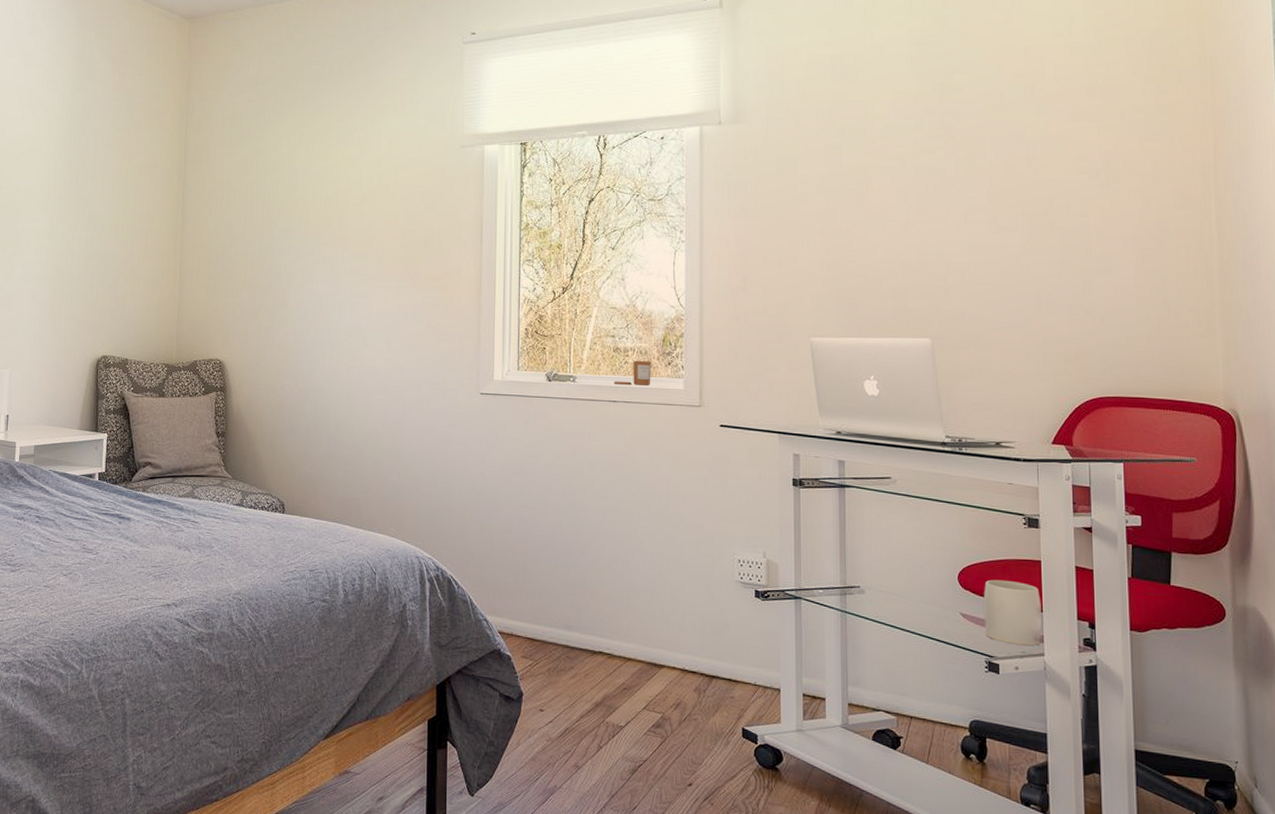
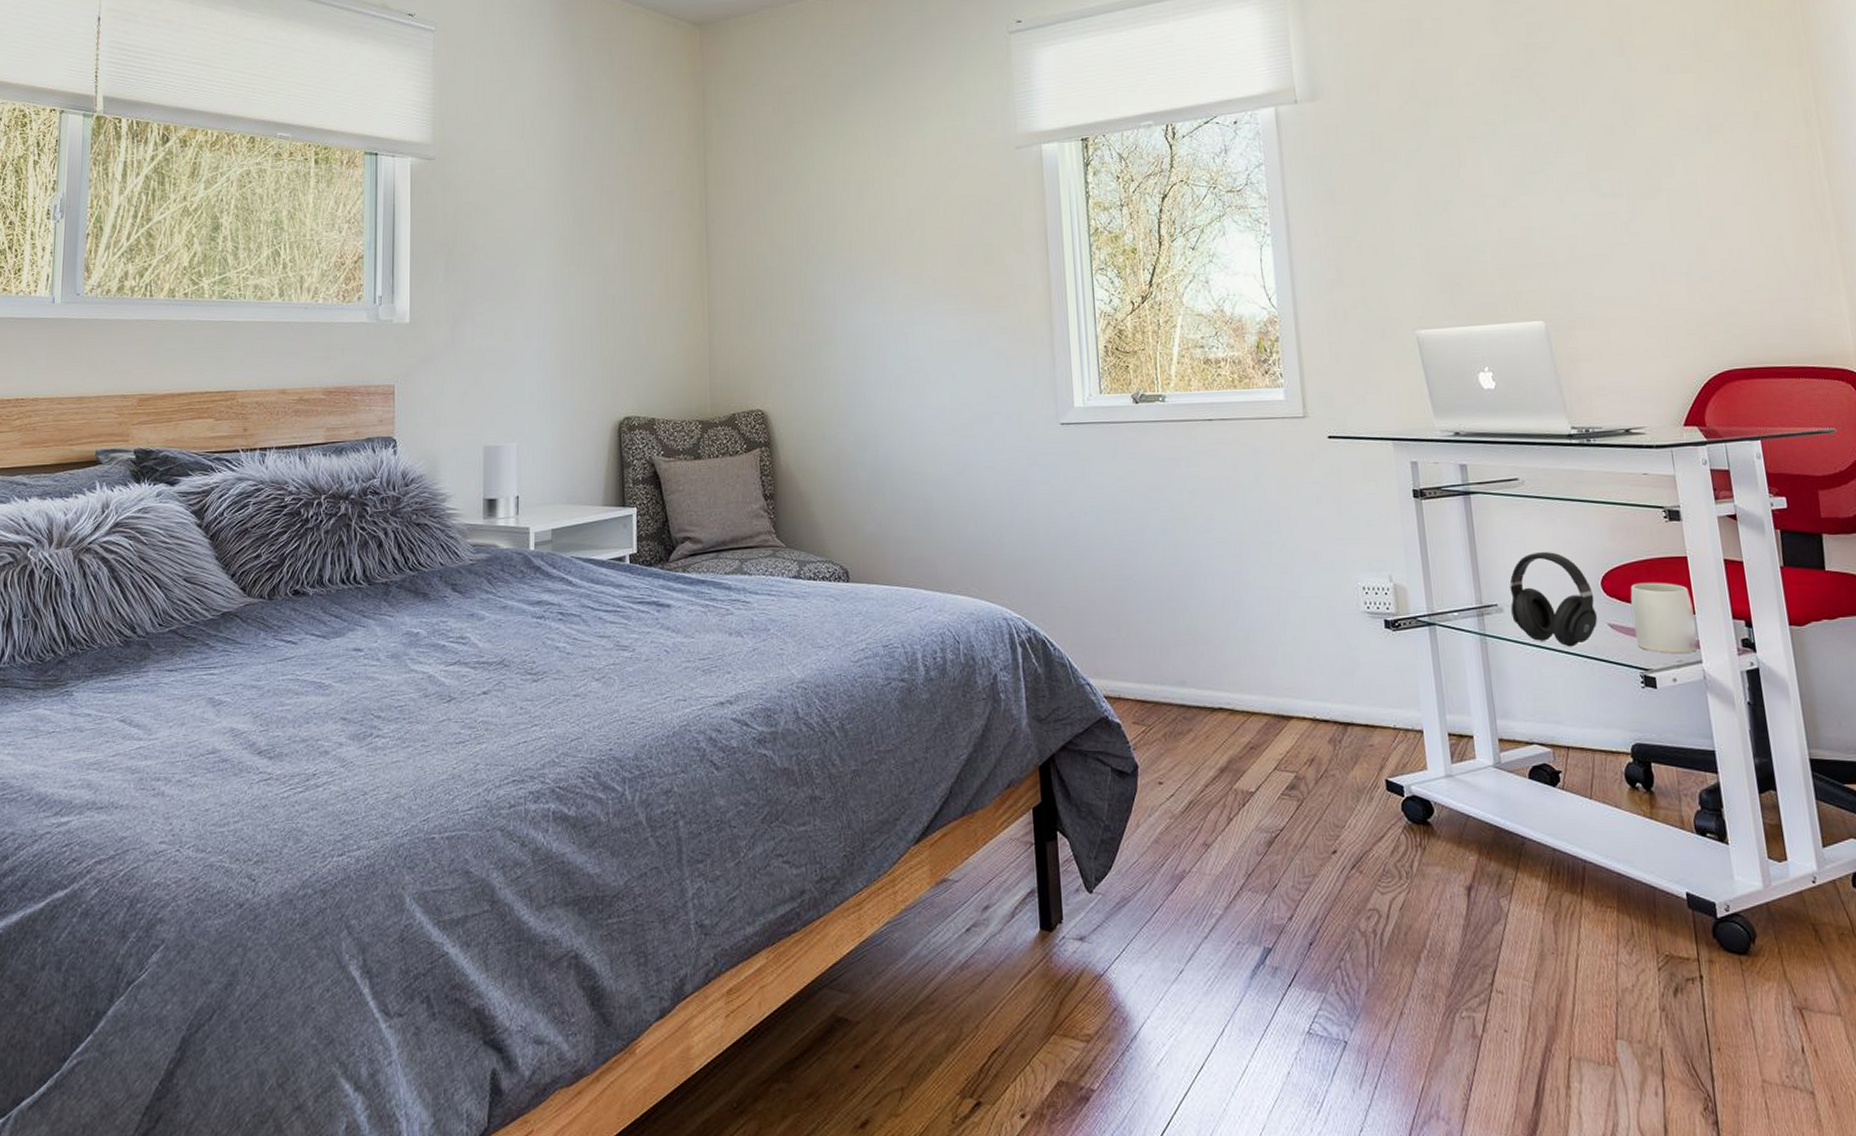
candle: present [614,360,651,387] -> none [1207,371,1248,402]
headphones: none [872,544,950,630] -> present [1509,552,1597,647]

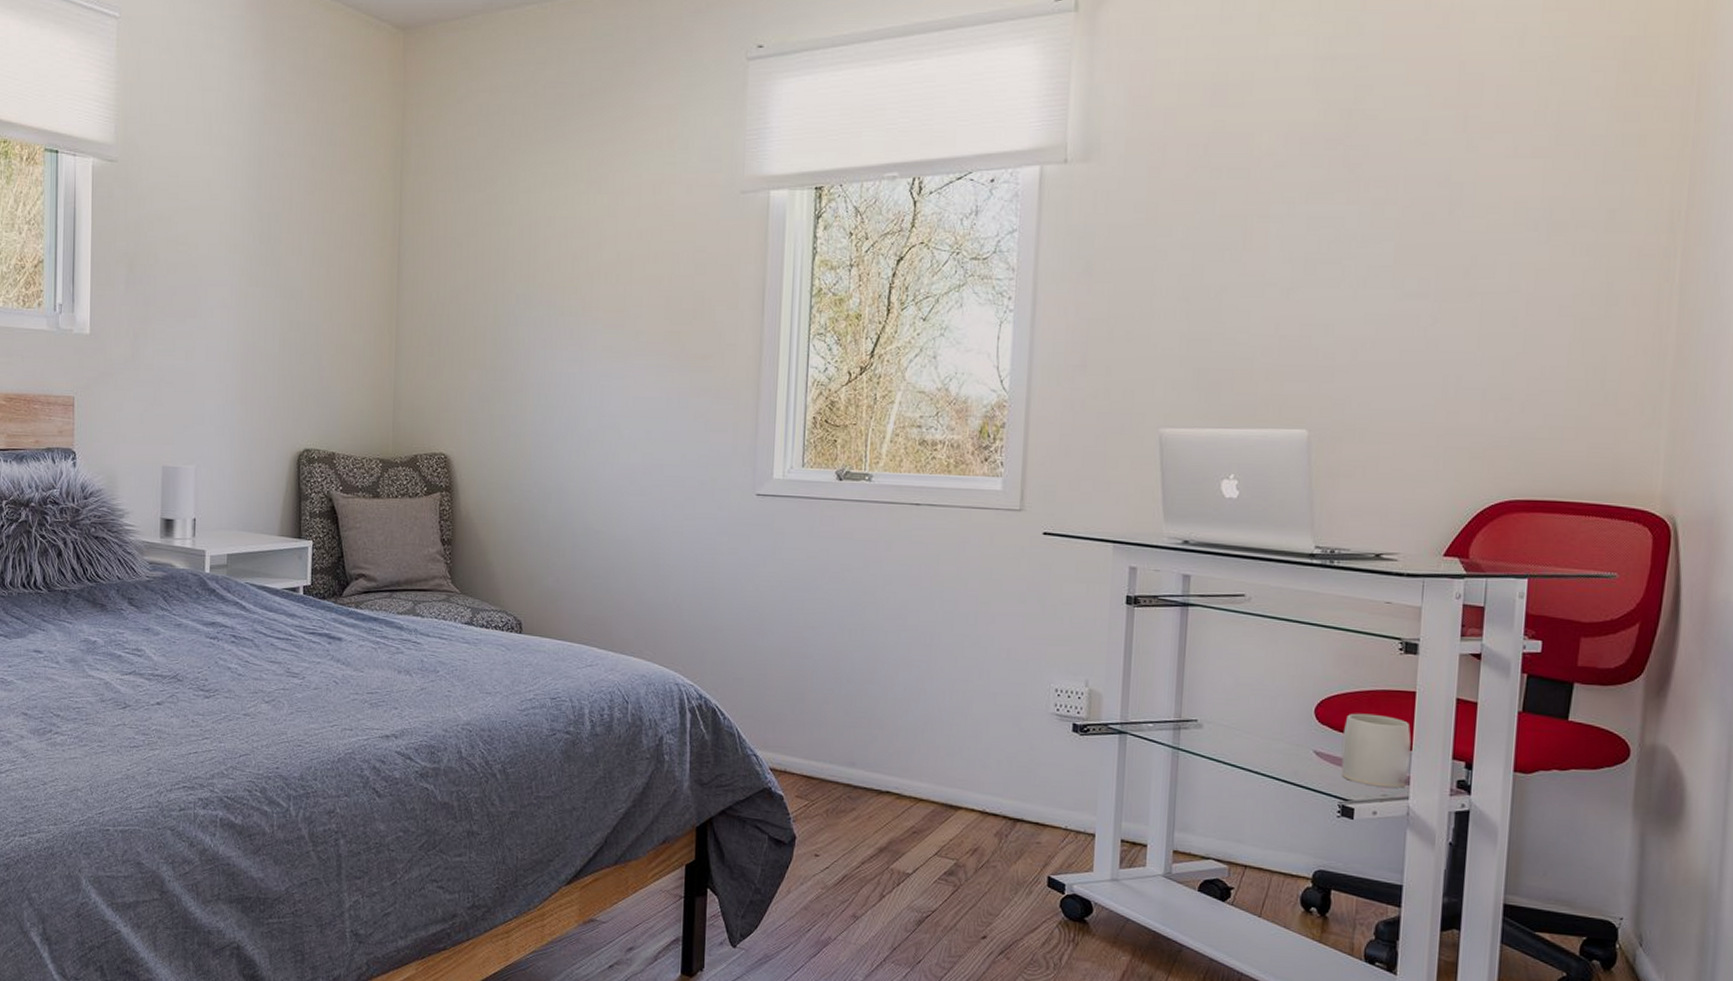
headphones: present [1509,552,1597,647] -> none [1211,672,1304,770]

